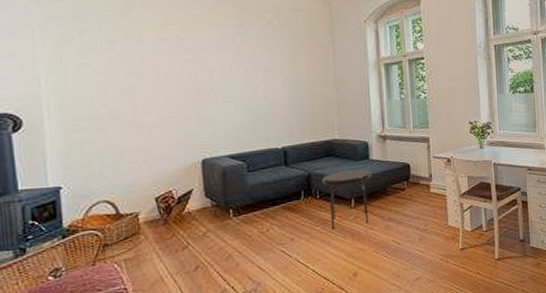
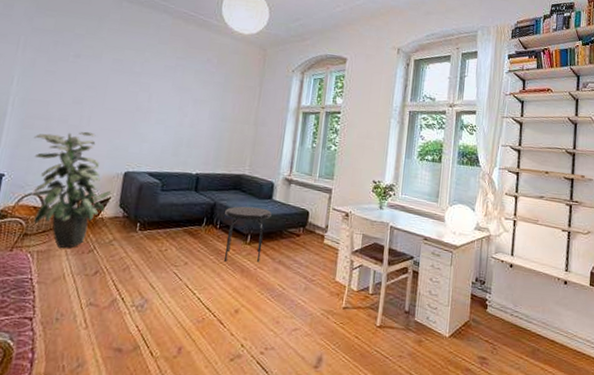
indoor plant: none [84,123,193,252] -> present [33,131,112,249]

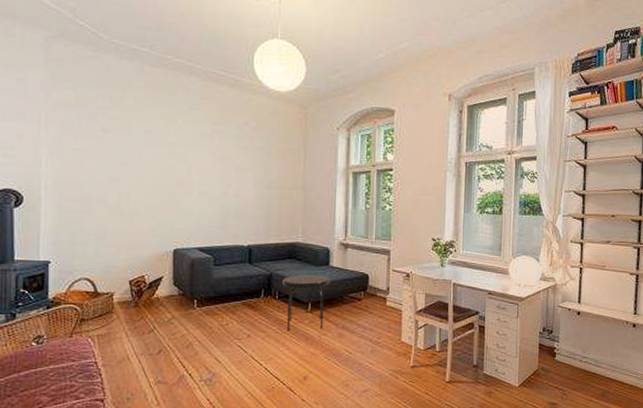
indoor plant: present [33,131,112,249] -> none [73,210,163,331]

